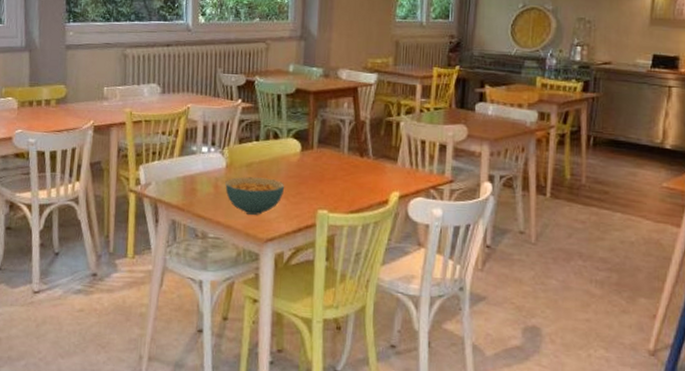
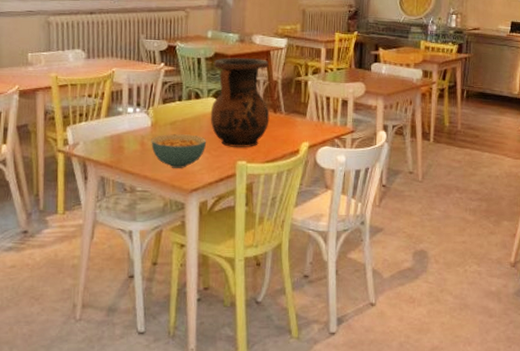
vase: none [289,94,356,195] -> present [210,58,270,147]

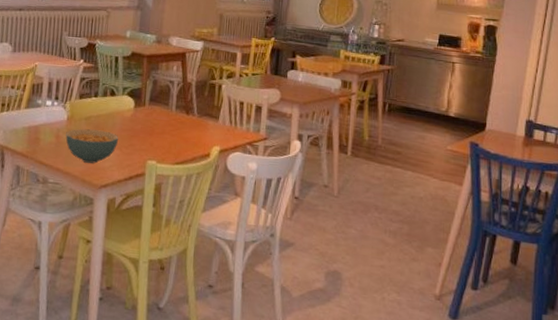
vase: present [210,58,270,147] -> none [123,57,184,148]

